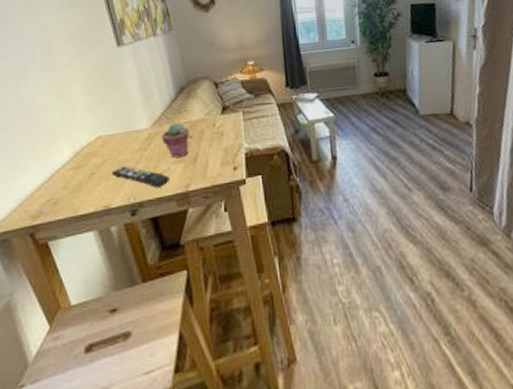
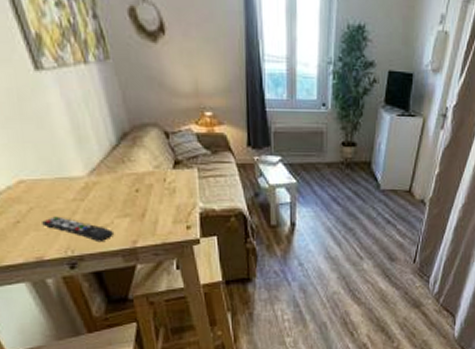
potted succulent: present [161,122,190,159] -> none [100,172,136,213]

